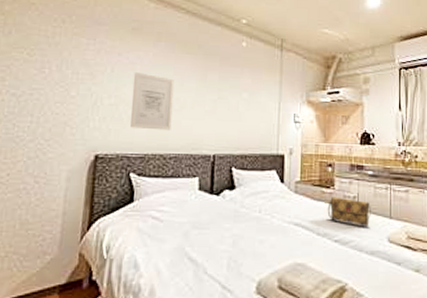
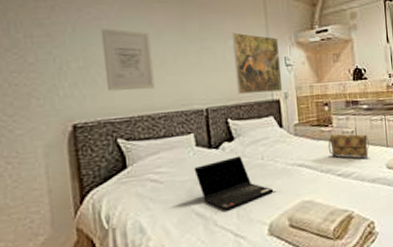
laptop computer: none [193,206,267,259] -> present [194,156,274,210]
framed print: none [244,86,290,147] -> present [231,32,283,94]

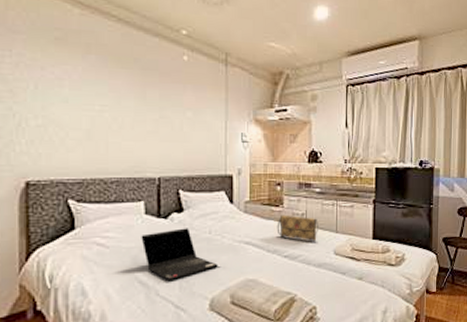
wall art: present [100,28,155,91] -> none [62,89,110,153]
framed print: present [231,32,283,94] -> none [191,104,237,168]

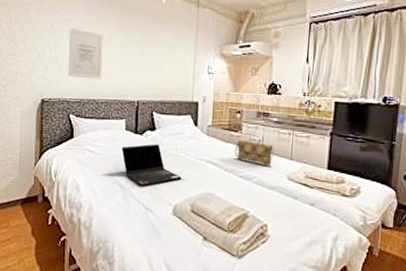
wall art: none [62,89,110,153] -> present [68,28,104,80]

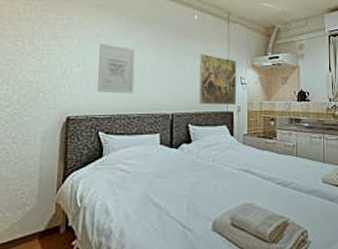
laptop computer: present [121,144,182,186] -> none [156,157,220,203]
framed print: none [164,40,205,96] -> present [198,53,237,106]
shoulder bag: present [234,139,274,166] -> none [271,146,308,171]

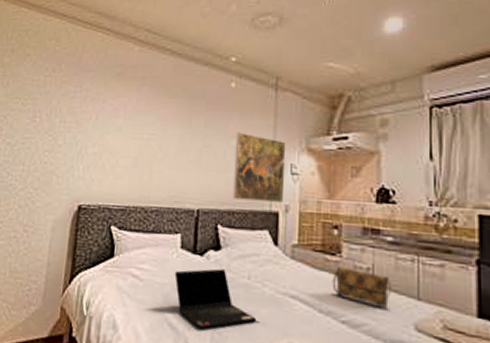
wall art: present [97,43,136,94] -> none [113,119,158,182]
laptop computer: none [156,157,220,203] -> present [174,268,257,329]
shoulder bag: none [271,146,308,171] -> present [332,266,391,309]

